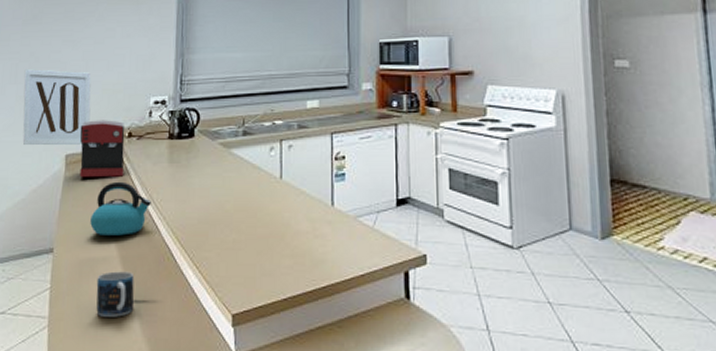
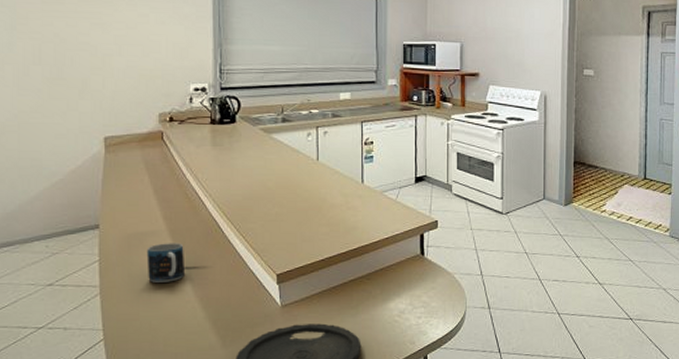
wall art: present [22,69,92,145] -> none [49,50,128,128]
coffee maker: present [79,120,125,177] -> none [117,104,168,158]
kettle: present [90,181,151,236] -> none [136,162,197,212]

